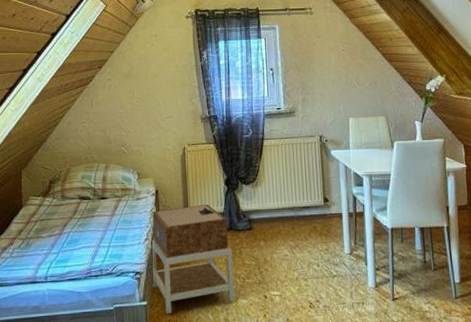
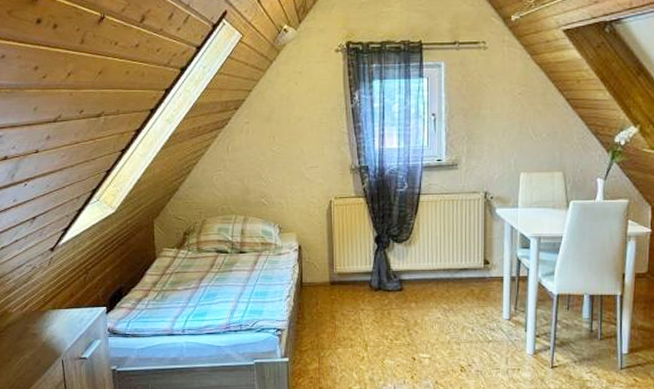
nightstand: present [150,204,235,315] -> none [292,263,381,372]

